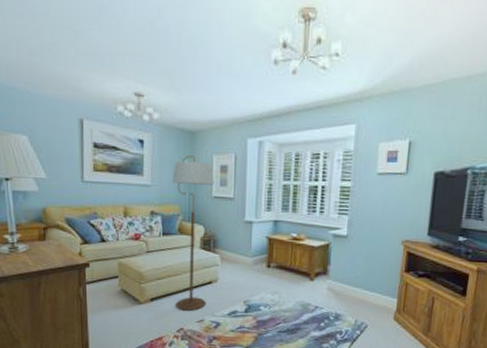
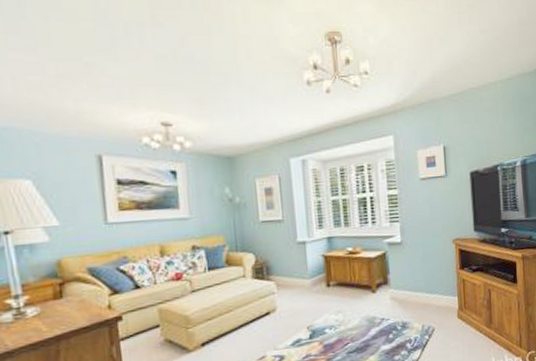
floor lamp: present [172,155,214,311] -> none [213,181,266,351]

